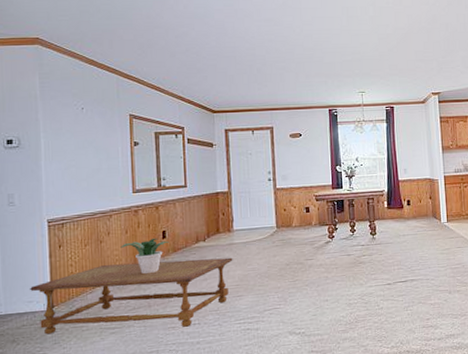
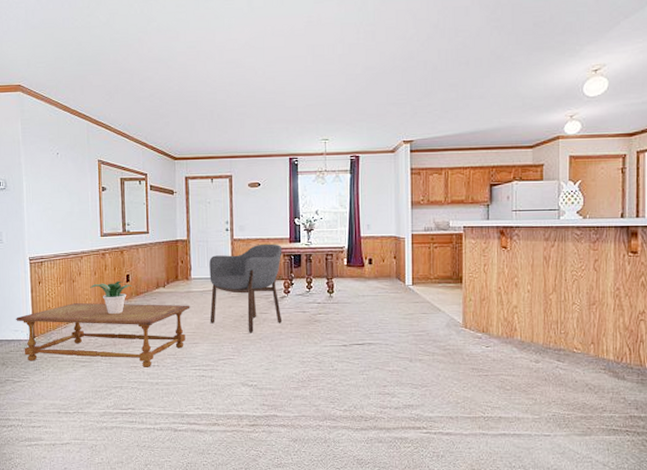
armchair: none [252,191,328,281] -> present [209,243,283,333]

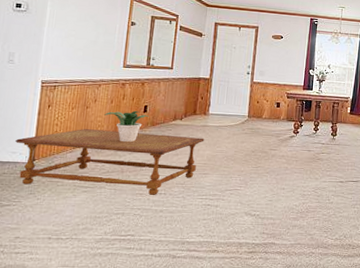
armchair: present [209,243,283,333] -> none [221,88,296,167]

